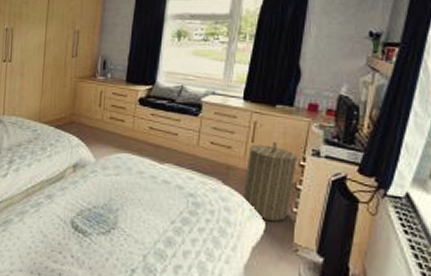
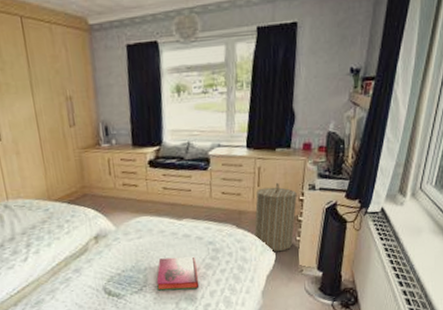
hardback book: none [126,201,173,245] -> present [156,256,200,291]

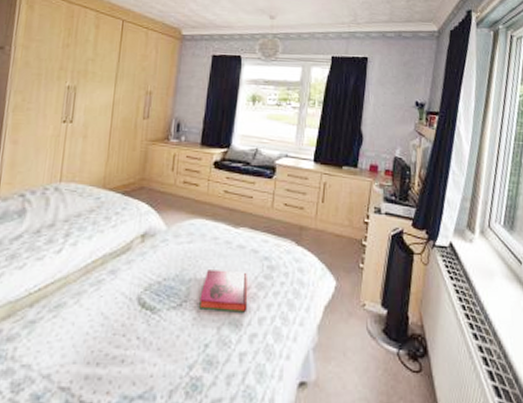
laundry hamper: present [254,182,297,252] -> none [314,201,362,278]

